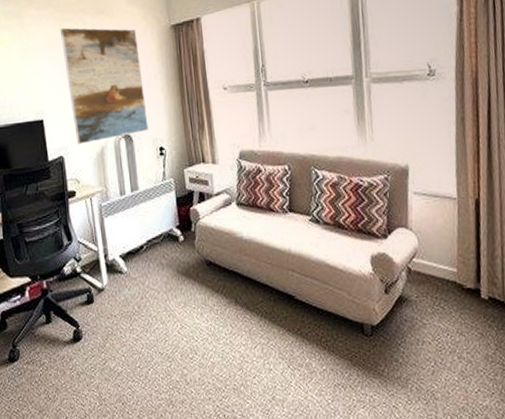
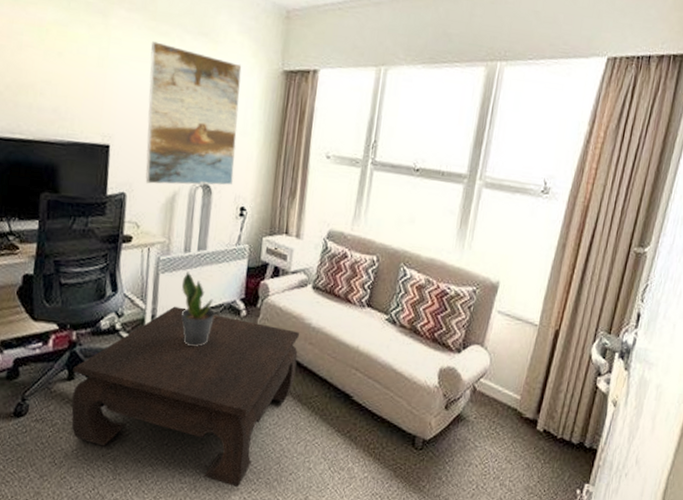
coffee table: none [49,243,239,397] -> present [71,306,300,487]
potted plant: none [123,212,157,276] -> present [181,272,215,346]

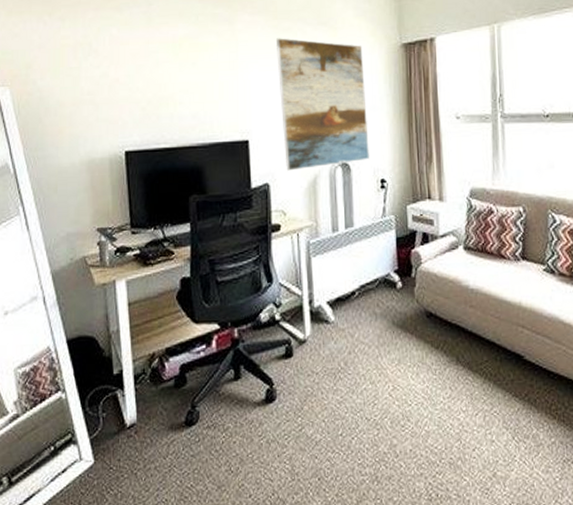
coffee table: present [71,306,300,487] -> none [238,288,462,472]
potted plant: present [181,272,215,346] -> none [334,251,371,326]

